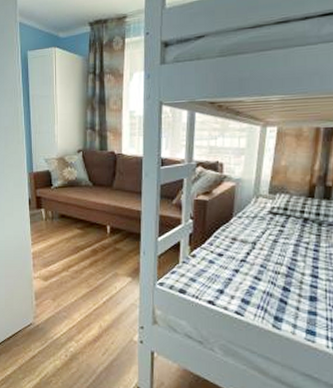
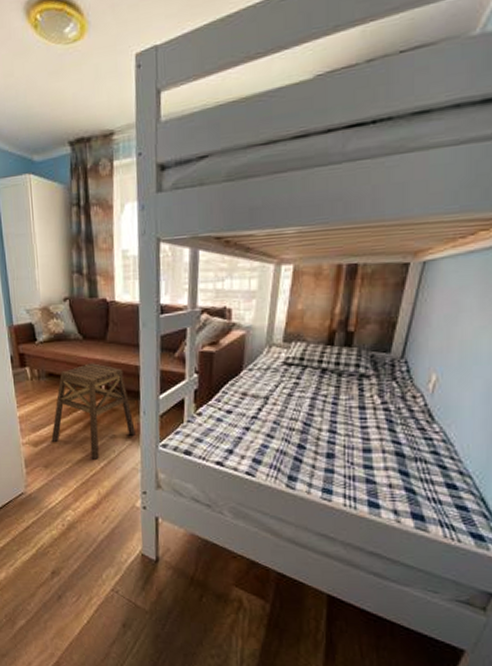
stool: none [60,207,135,295] -> present [51,363,135,459]

